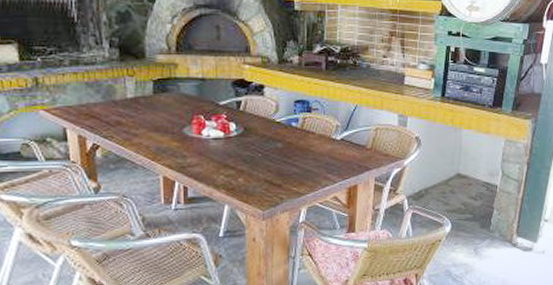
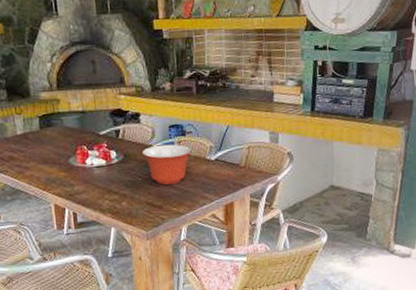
mixing bowl: none [264,120,317,163] -> present [142,144,192,185]

